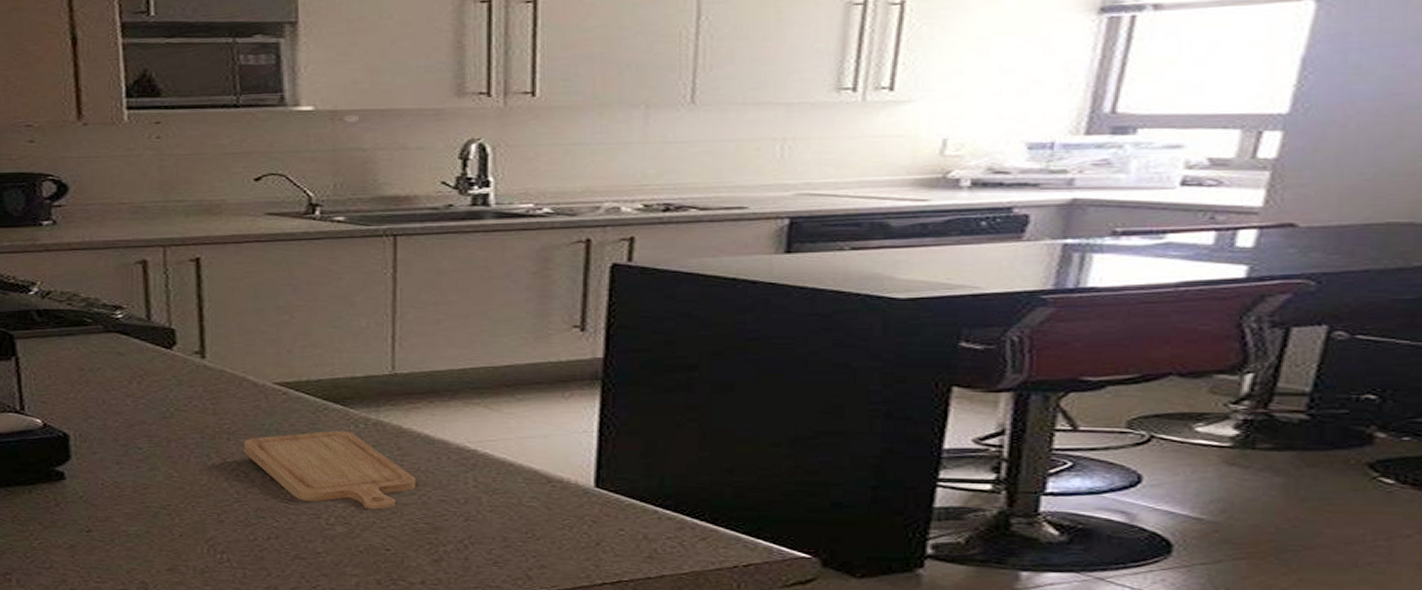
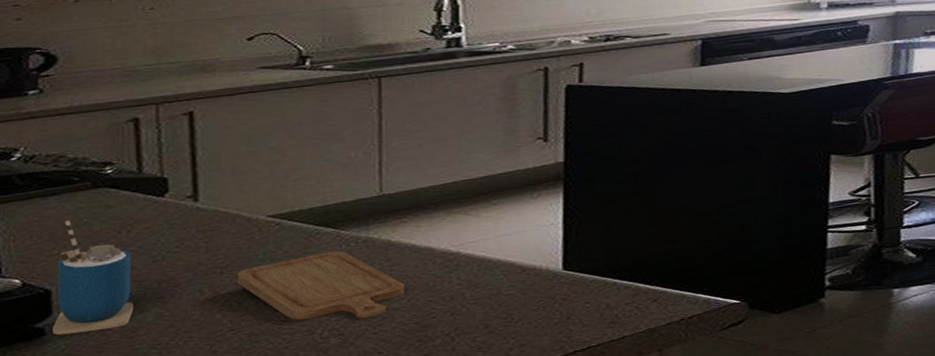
cup: none [71,363,145,483] -> present [53,219,134,336]

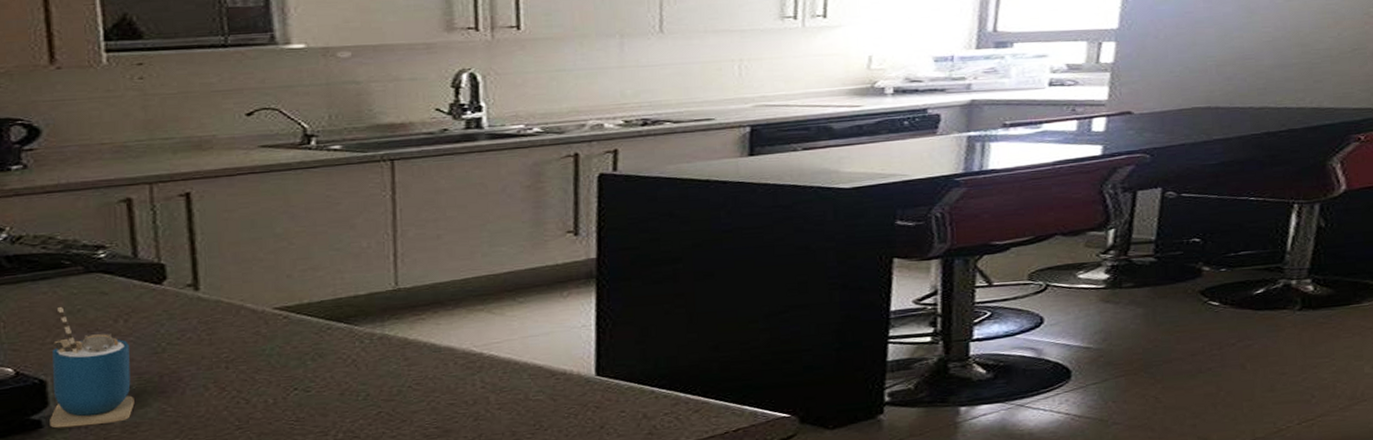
chopping board: present [237,250,405,320] -> none [244,347,424,421]

